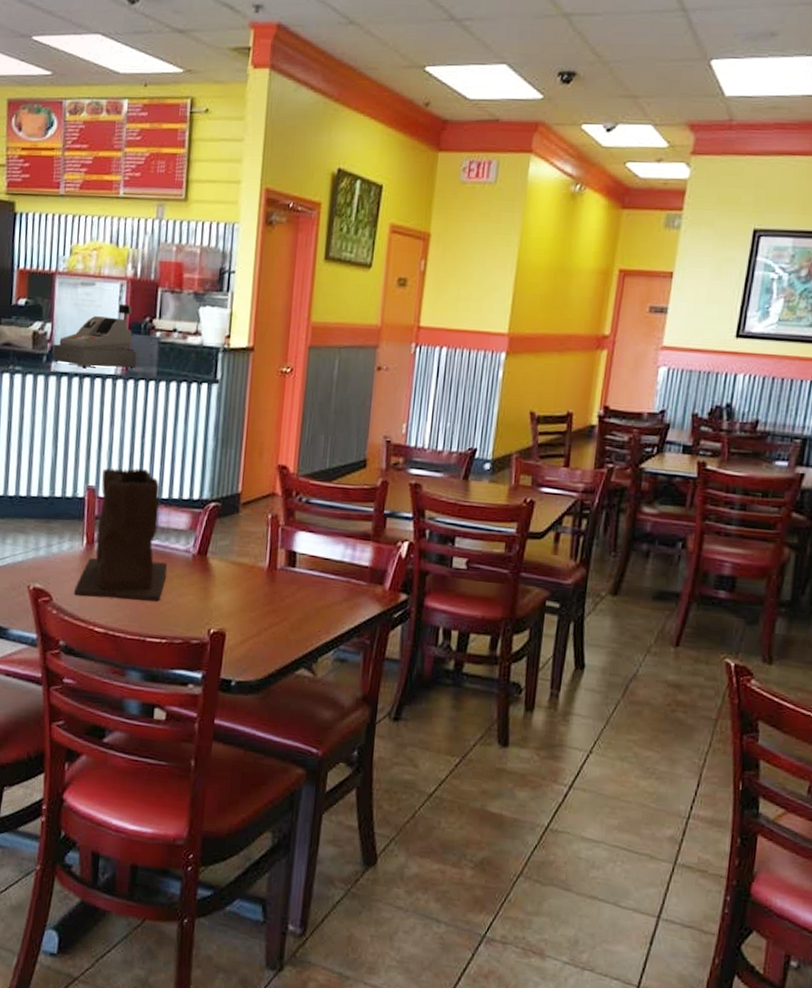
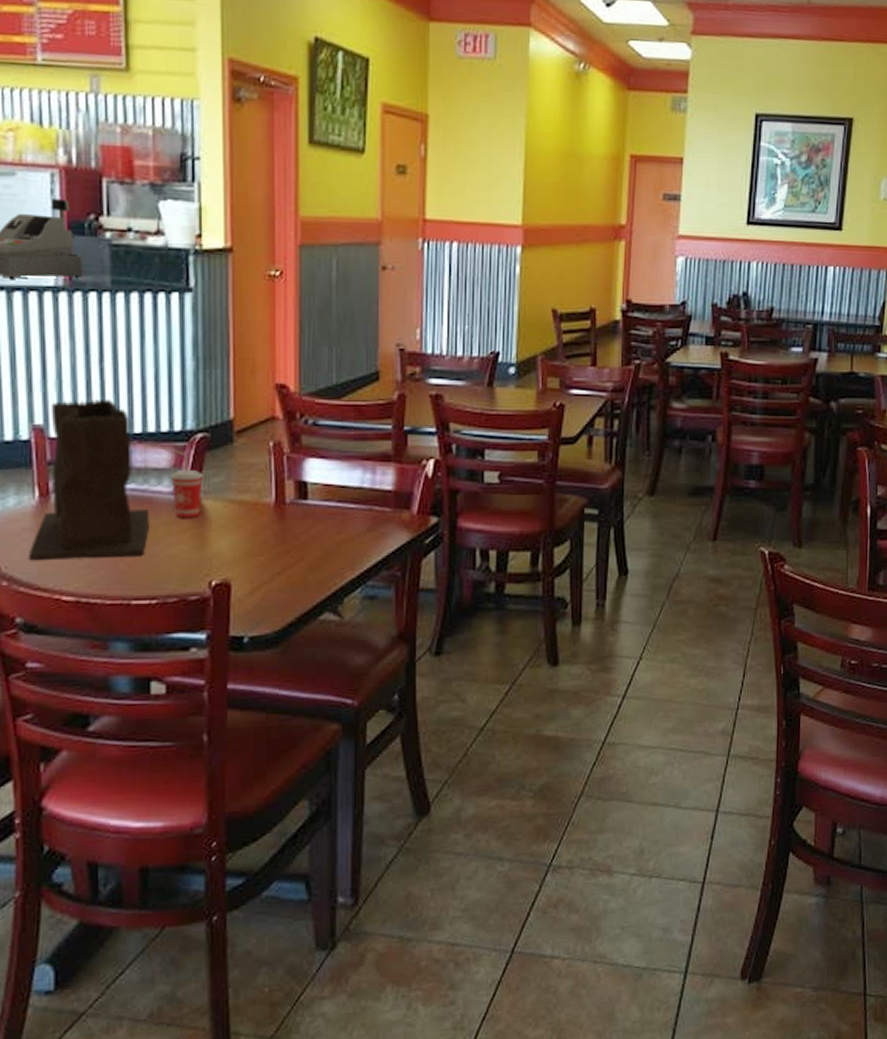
beverage cup: none [183,513,212,574] -> present [163,448,203,519]

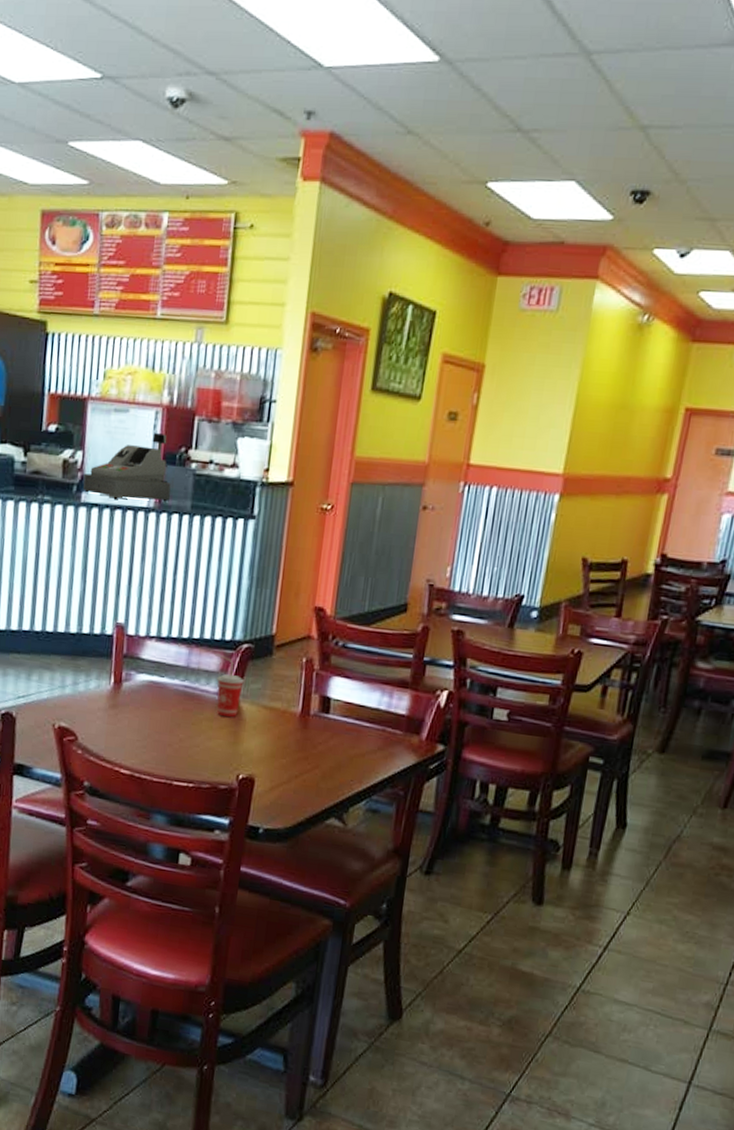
paper bag: present [29,398,150,559] -> none [100,605,197,744]

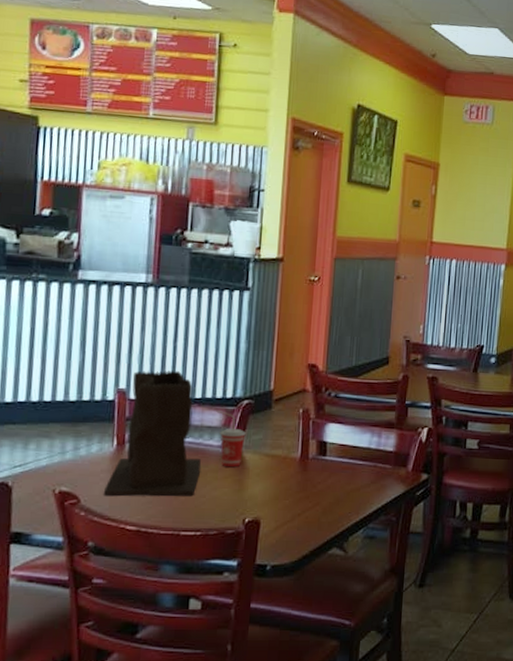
cash register: present [82,433,171,502] -> none [79,217,168,278]
paper bag: none [100,605,197,744] -> present [104,370,202,496]

